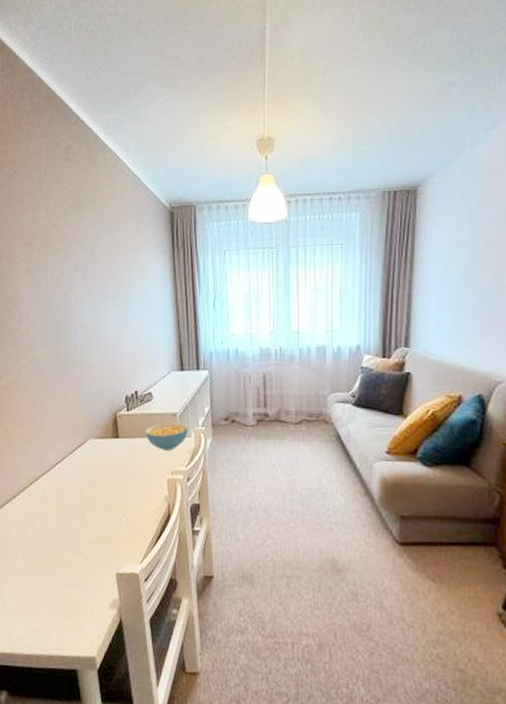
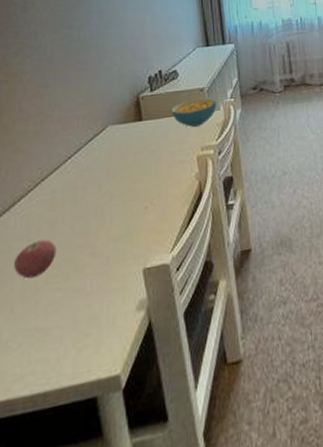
apple: none [15,531,47,562] -> present [14,239,57,279]

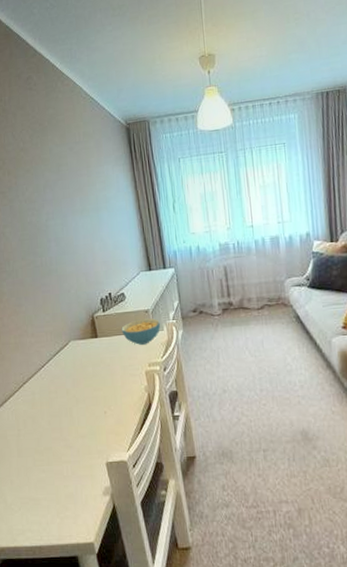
apple: present [14,239,57,279] -> none [10,431,40,460]

